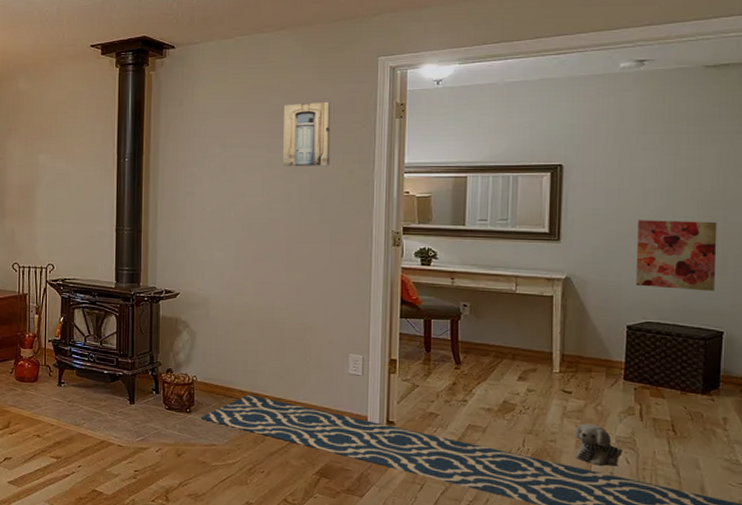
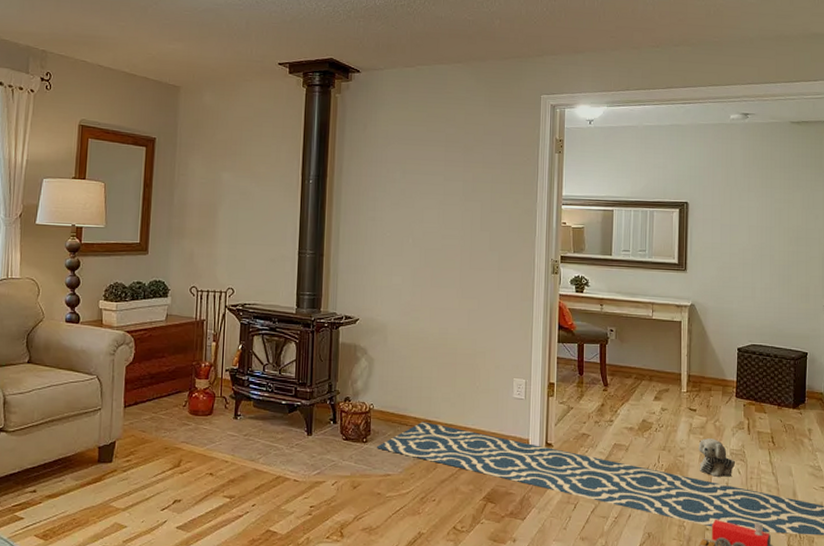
wall art: present [282,101,331,167] -> none [457,133,501,196]
wall art: present [635,220,718,292] -> none [743,253,802,317]

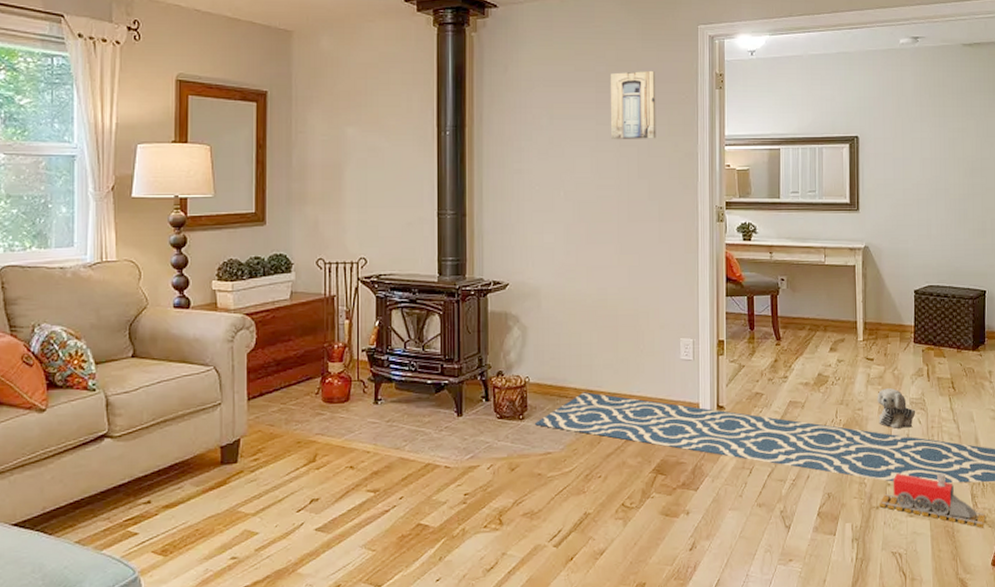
wall art: none [457,133,501,196] -> present [610,70,656,140]

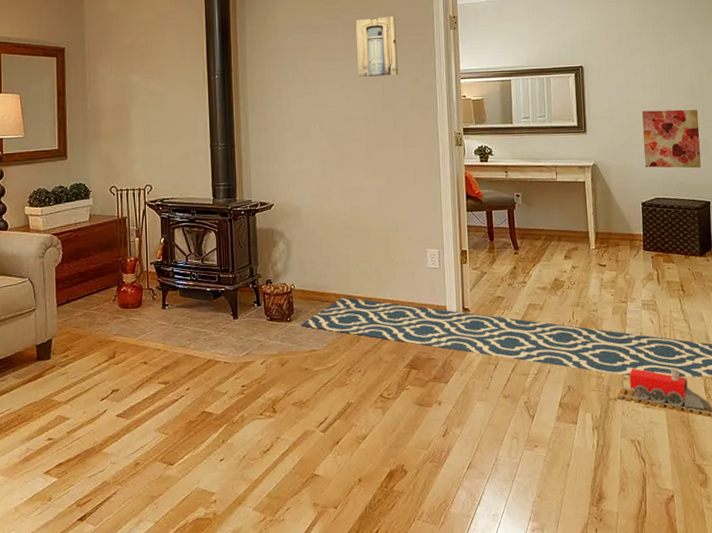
plush toy: present [877,388,915,429] -> none [610,291,647,328]
wall art: none [919,188,979,254] -> present [642,109,701,169]

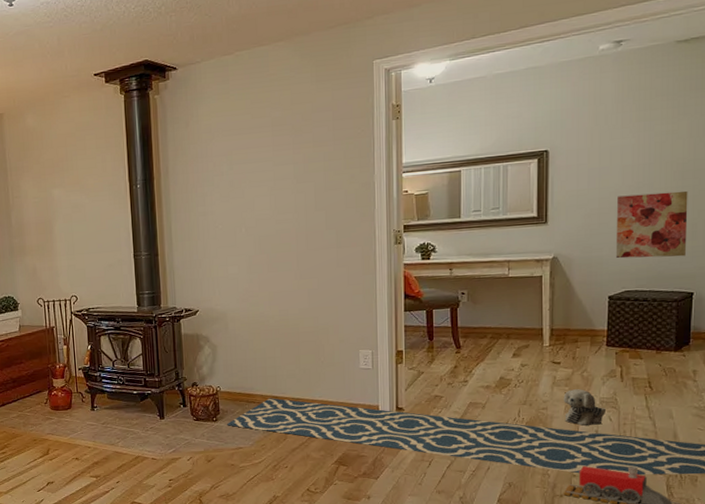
wall art: present [356,15,399,78] -> none [286,109,333,178]
plush toy: none [610,291,647,328] -> present [563,389,605,426]

